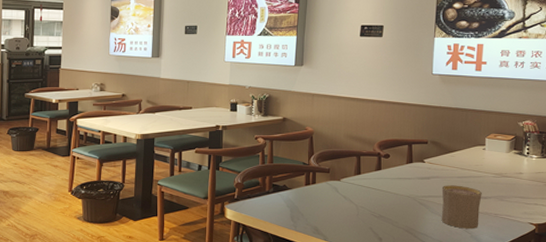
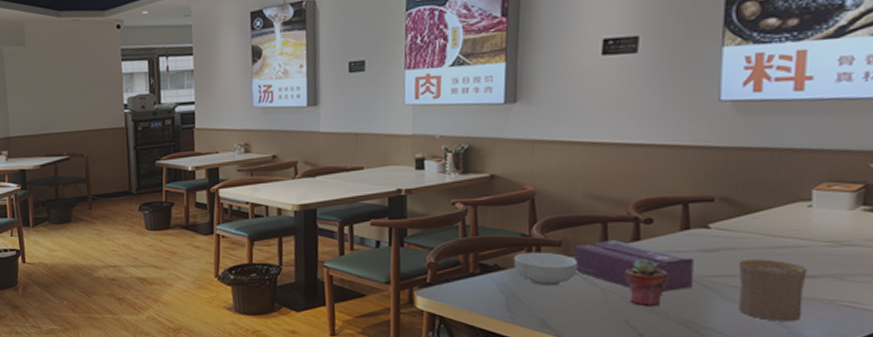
cereal bowl: none [297,176,340,202] -> present [513,252,577,286]
tissue box: none [337,169,414,207] -> present [573,240,694,291]
potted succulent: none [371,182,397,218] -> present [626,258,667,307]

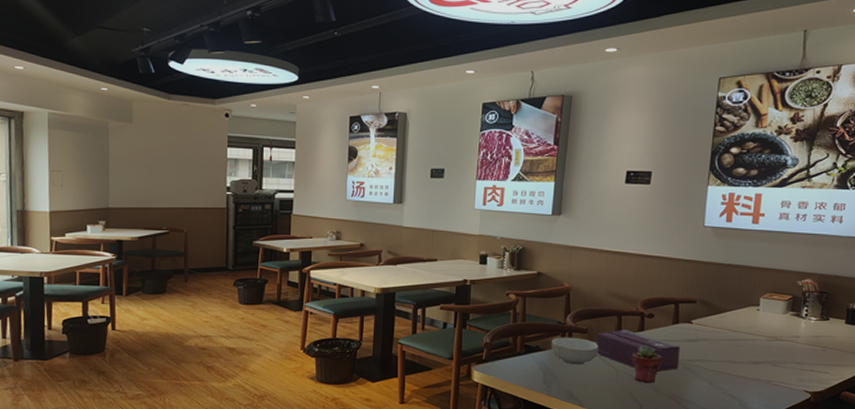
cup: present [738,259,807,321] -> none [708,349,754,396]

